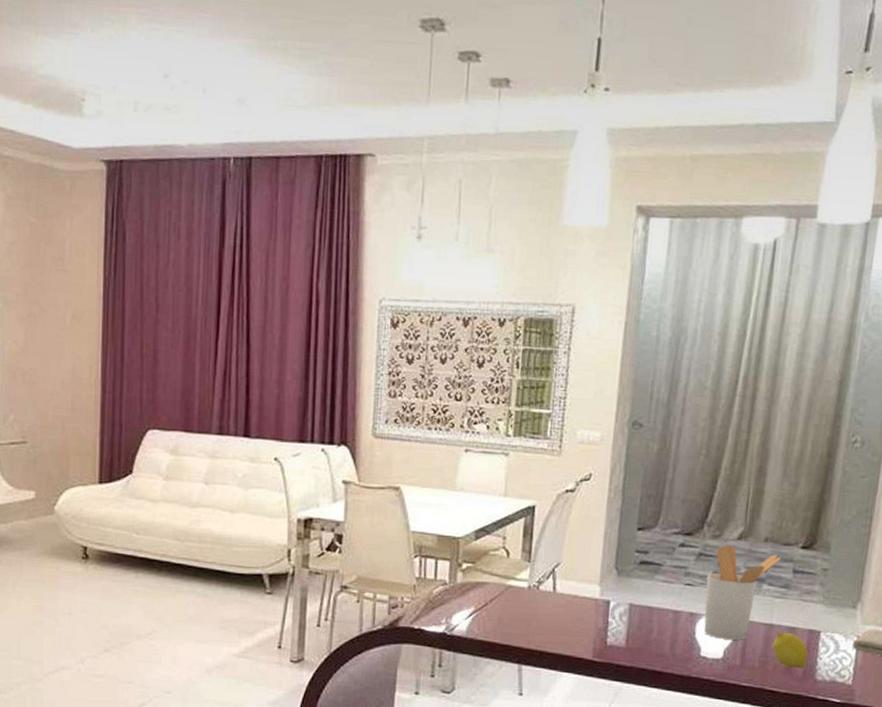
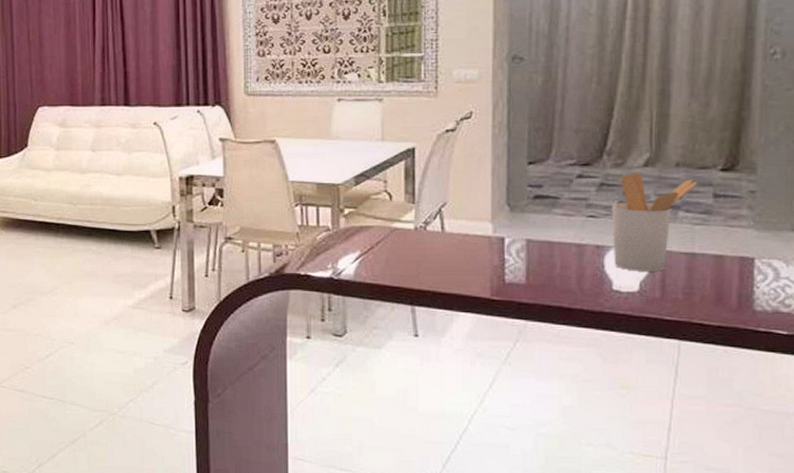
fruit: present [772,631,809,669] -> none [697,260,742,300]

